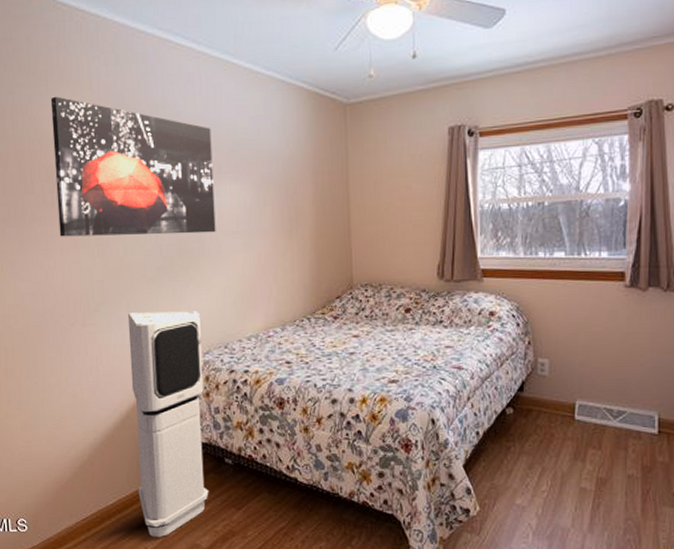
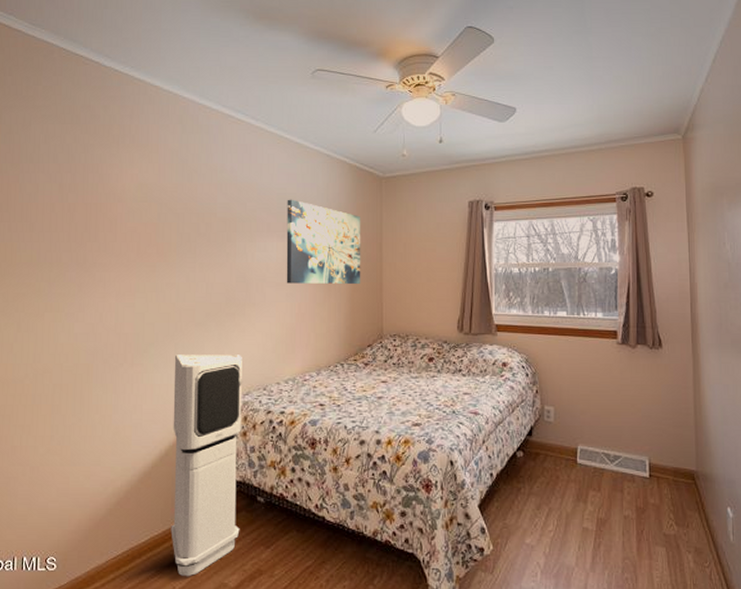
wall art: present [50,96,216,237] -> none [117,157,263,284]
wall art: none [238,135,327,232] -> present [286,199,361,285]

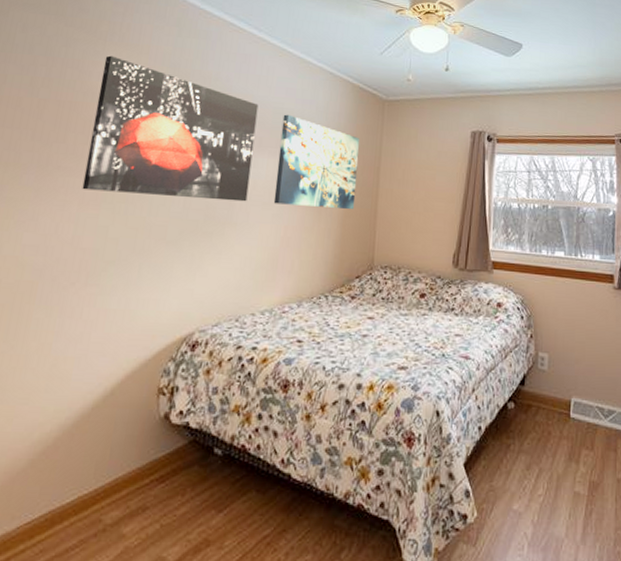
wall art: none [117,157,263,284] -> present [82,55,259,202]
air purifier: present [171,354,243,577] -> none [103,276,216,549]

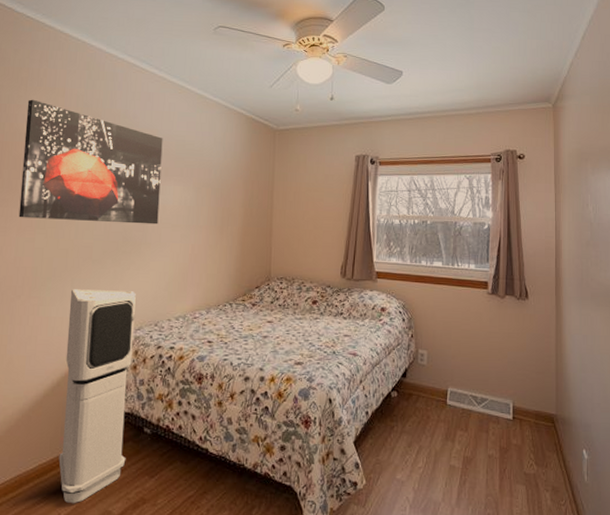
air purifier: none [103,276,216,549] -> present [58,289,136,504]
wall art: present [273,114,359,210] -> none [181,146,254,230]

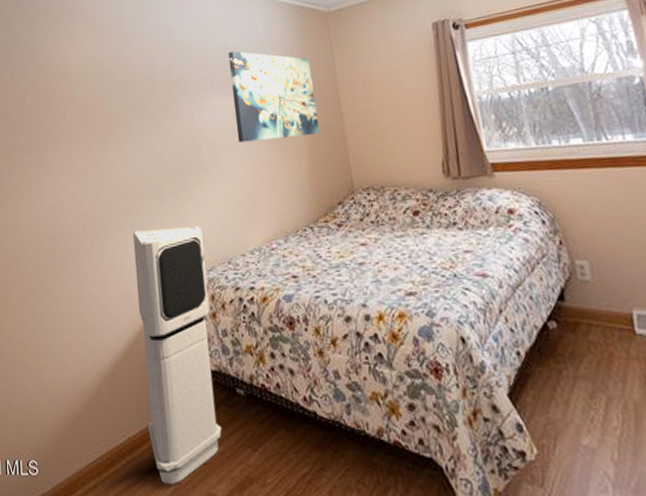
wall art: present [18,99,163,225] -> none [62,34,213,161]
wall art: none [181,146,254,230] -> present [228,51,321,143]

